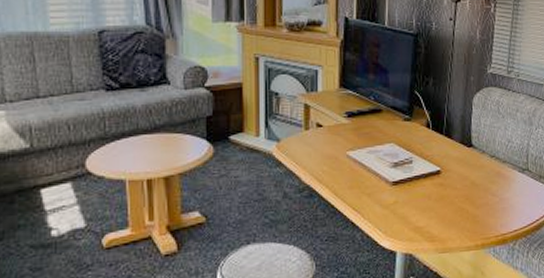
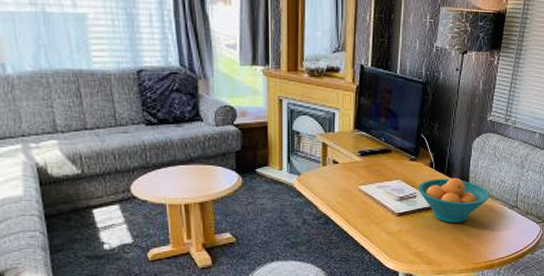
fruit bowl: none [413,138,496,192] -> present [417,177,490,224]

